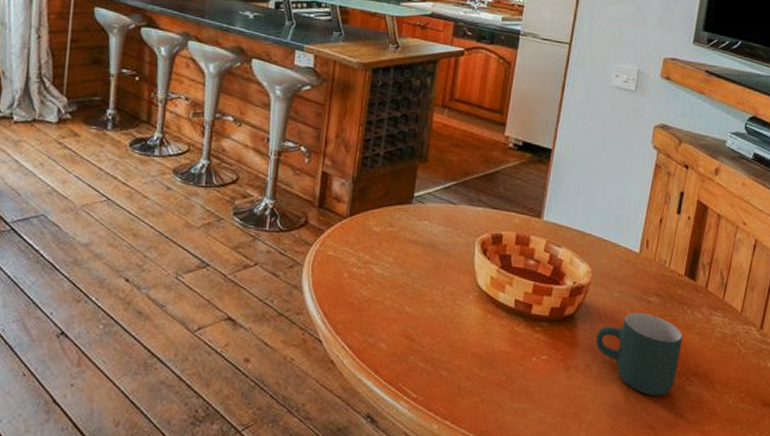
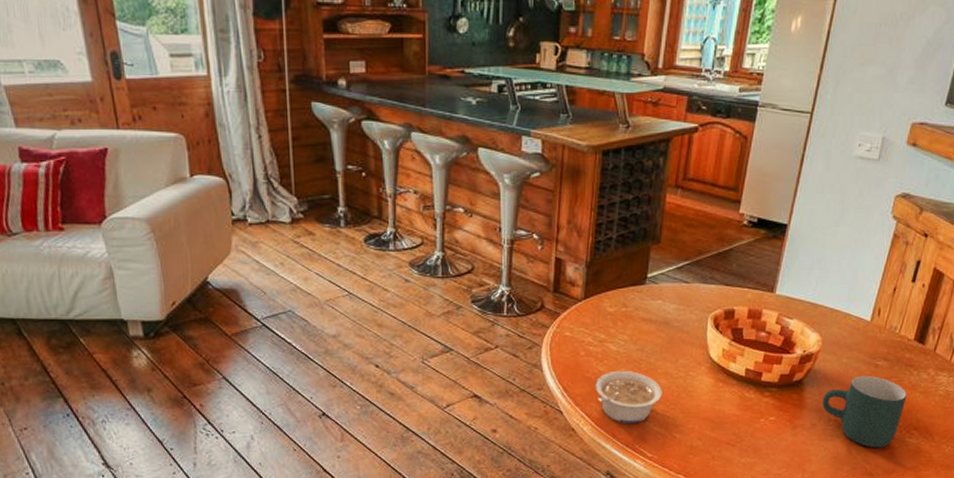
legume: none [357,296,428,358] -> present [595,370,662,424]

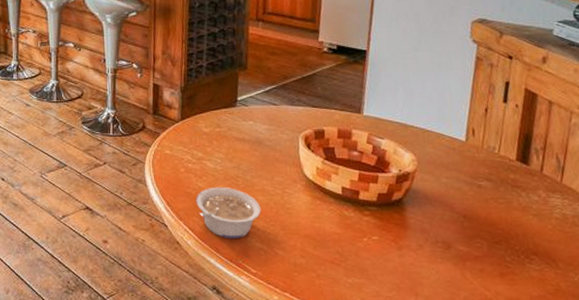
mug: present [822,375,907,448] -> none [426,196,519,274]

